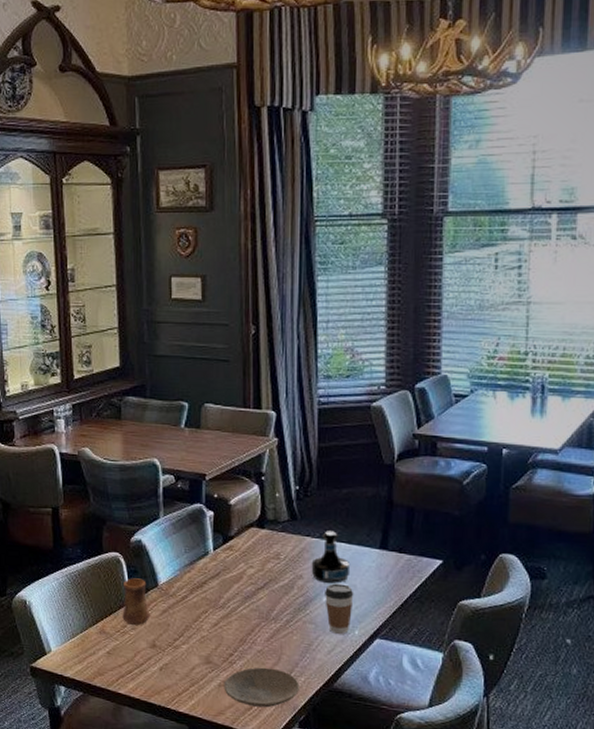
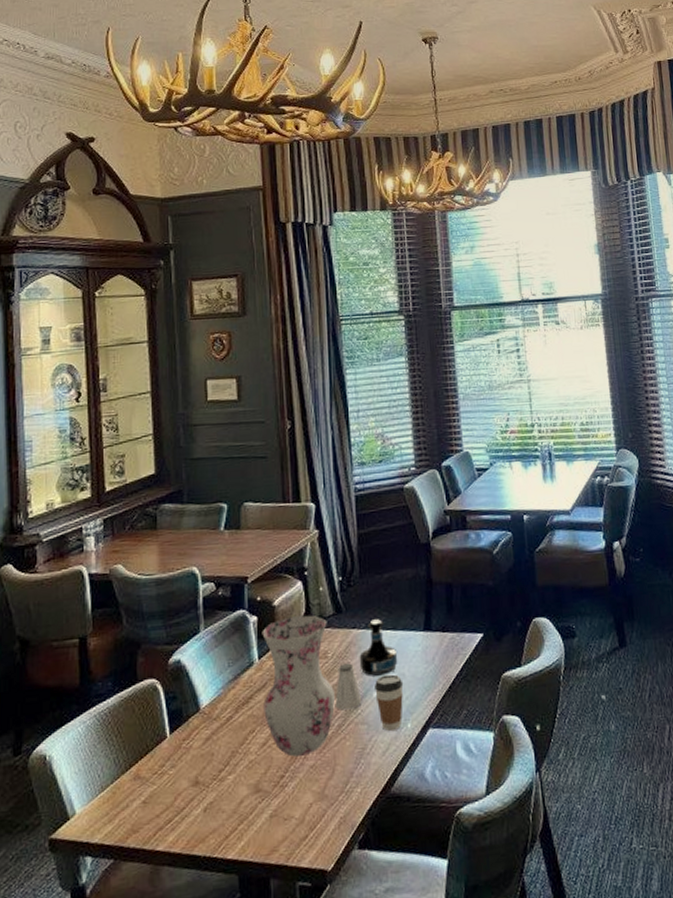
cup: present [122,578,150,625] -> none [160,705,192,762]
vase: none [216,516,286,641] -> present [262,615,336,757]
plate: present [224,667,300,708] -> none [275,783,356,835]
saltshaker: none [284,567,312,609] -> present [334,663,362,710]

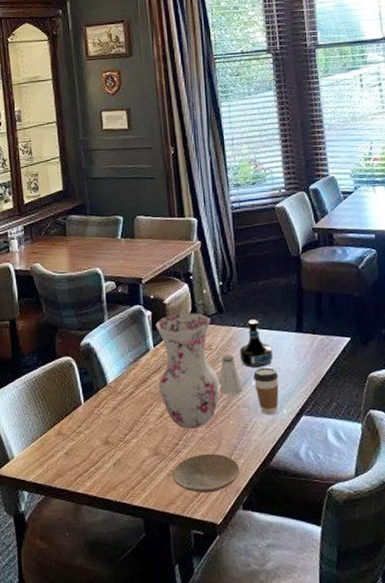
plate: none [275,783,356,835] -> present [172,453,240,493]

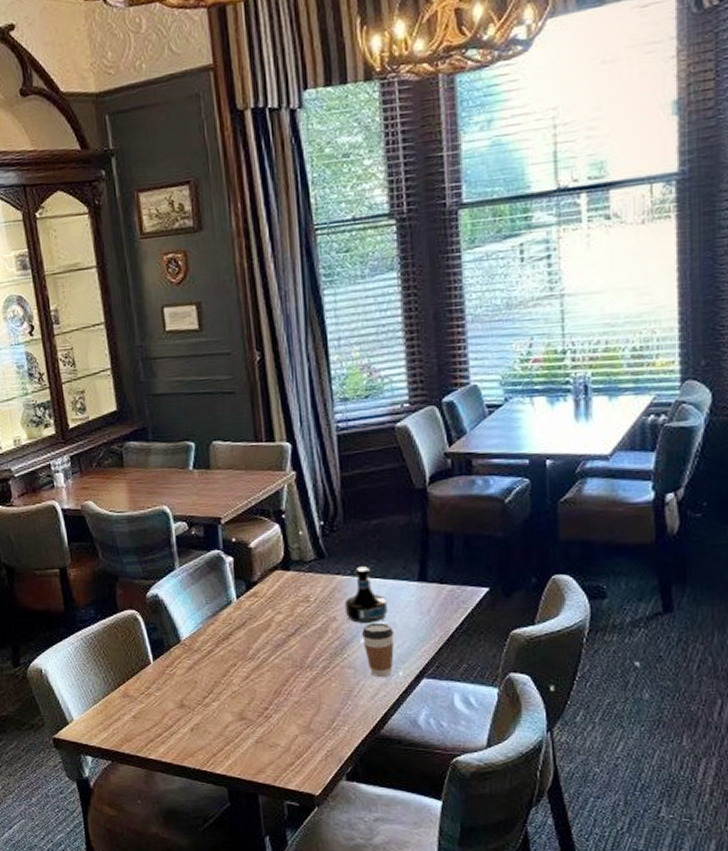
vase: present [155,313,220,429] -> none [239,558,320,692]
plate: present [172,453,240,493] -> none [261,719,344,762]
saltshaker: present [219,355,243,394] -> none [318,608,349,653]

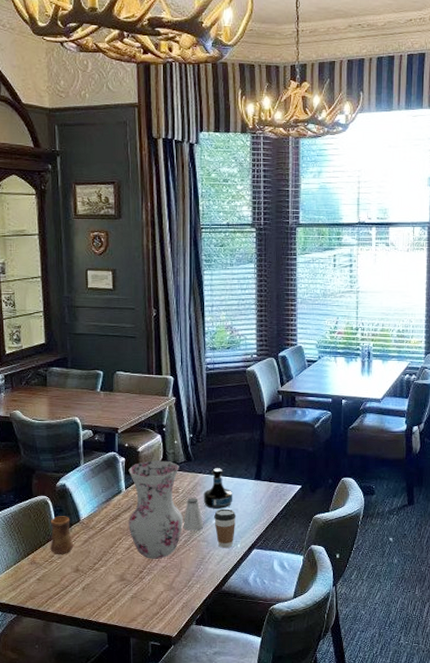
cup: none [142,635,176,685] -> present [50,516,74,554]
vase: none [239,558,320,692] -> present [128,460,184,559]
saltshaker: none [318,608,349,653] -> present [183,498,204,531]

